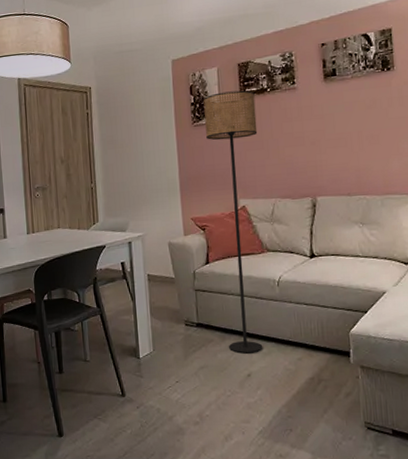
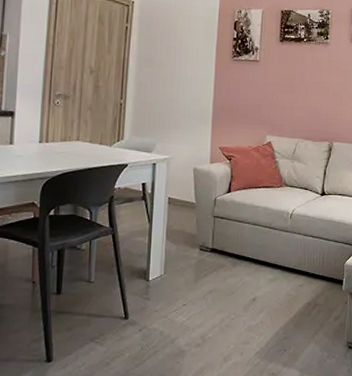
floor lamp: present [203,90,263,354] -> none [239,33,293,279]

